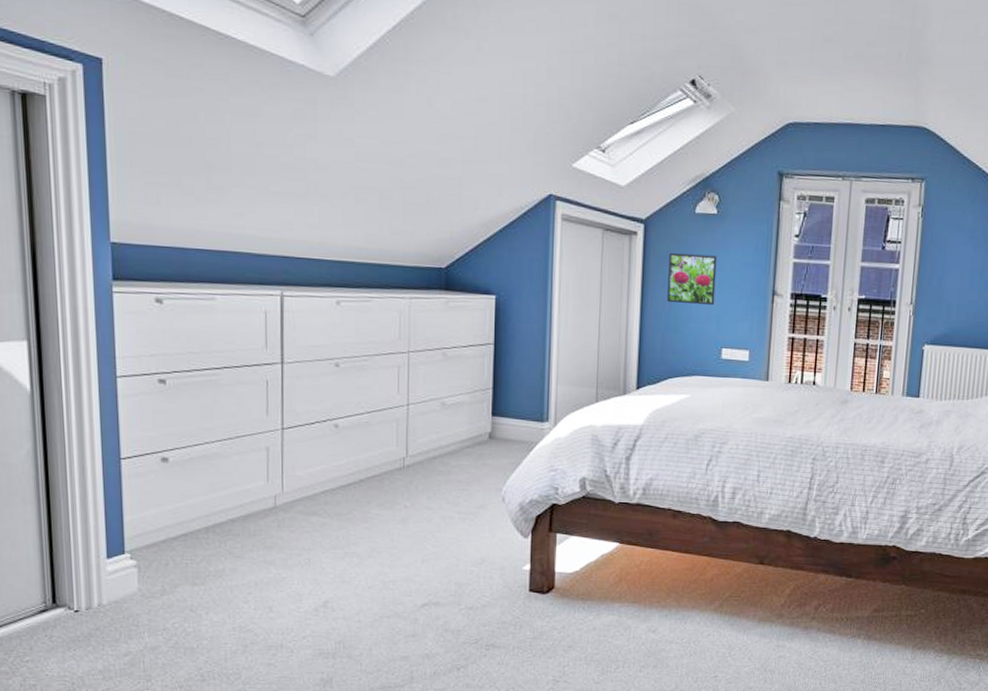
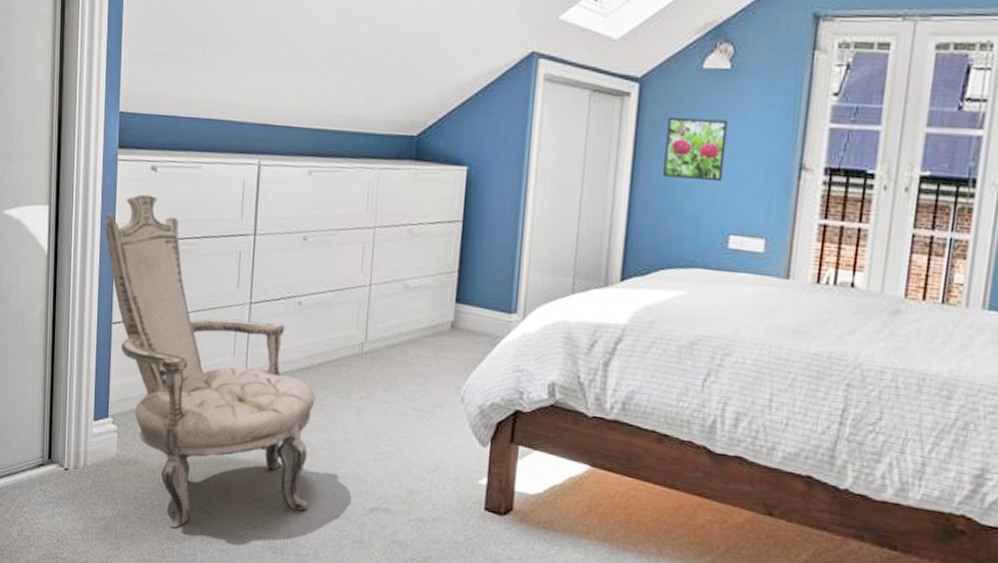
armchair: none [101,327,359,652] -> present [104,194,316,528]

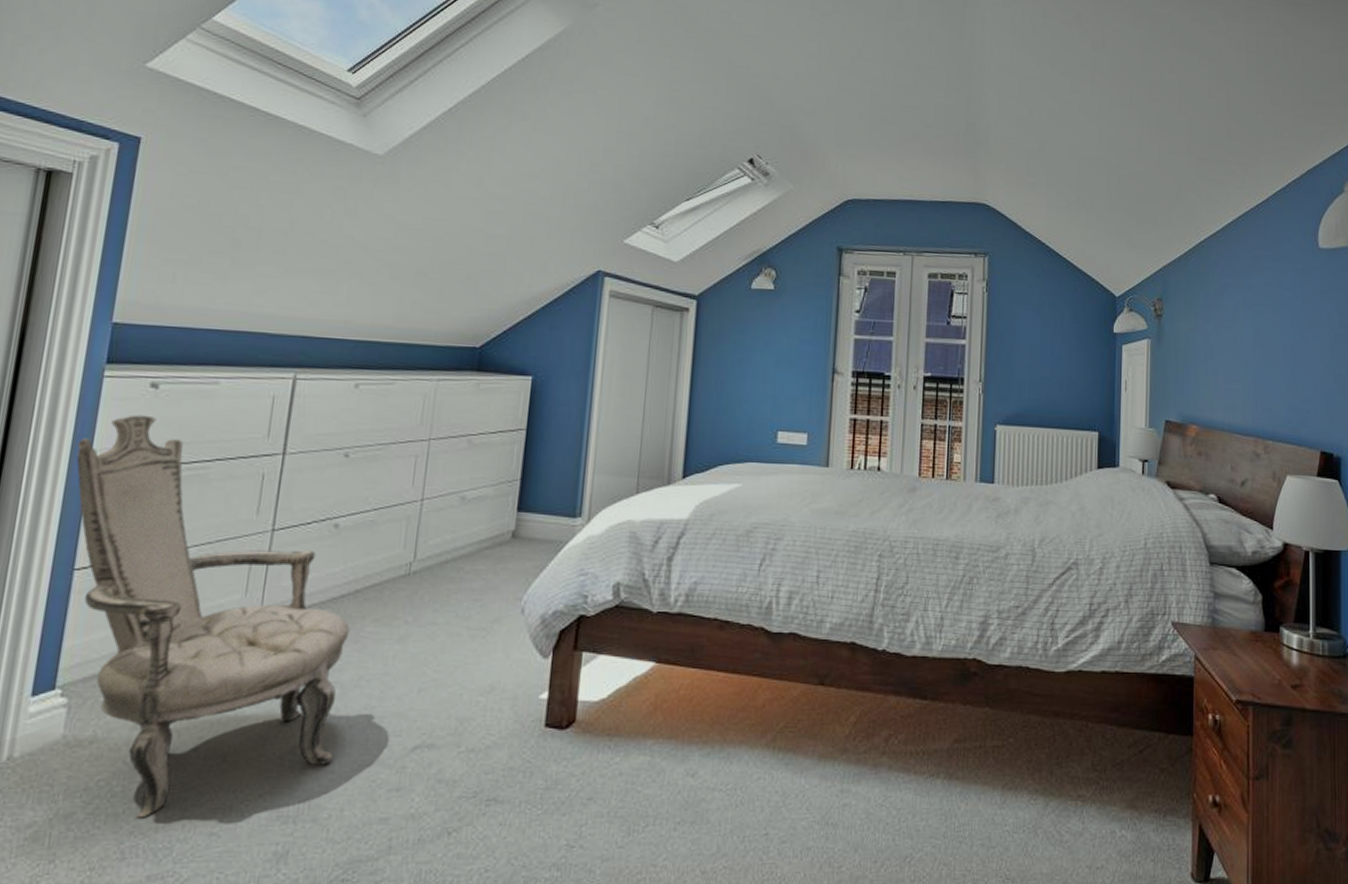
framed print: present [663,116,729,182] -> none [719,329,774,385]

